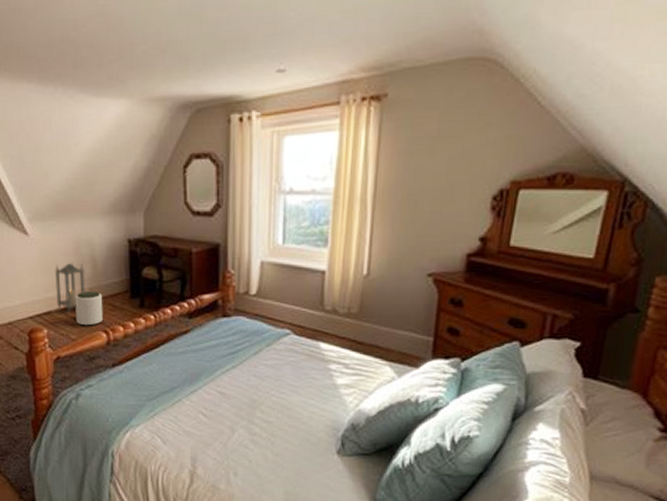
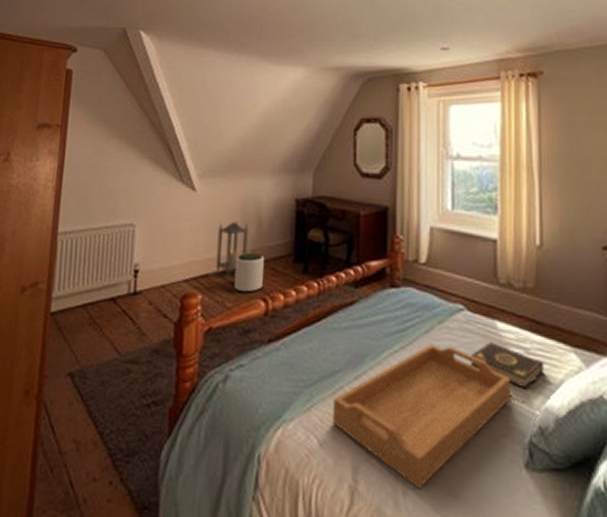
serving tray: none [173,362,330,472] -> present [333,343,511,490]
book: none [295,360,361,396] -> present [471,342,545,389]

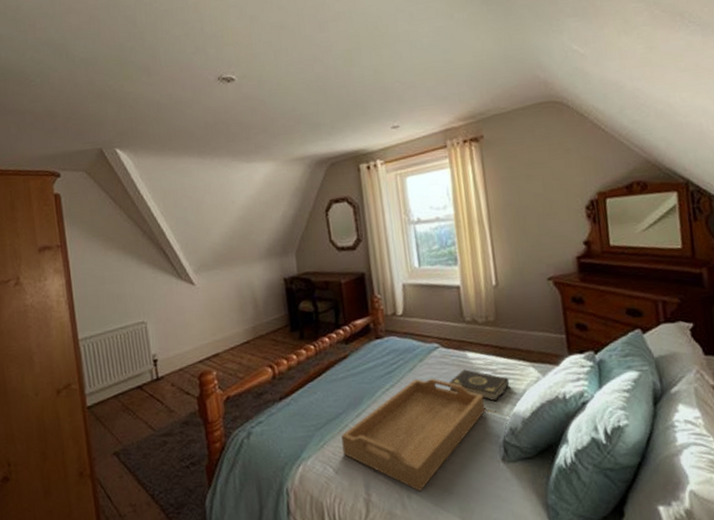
lantern: present [216,221,249,276] -> none [220,304,249,352]
plant pot: present [234,253,265,293] -> none [240,329,268,364]

